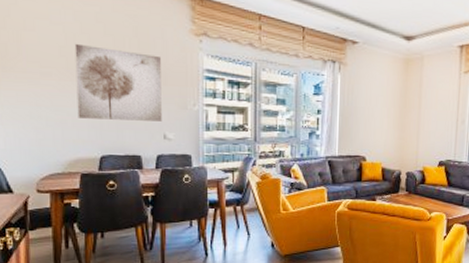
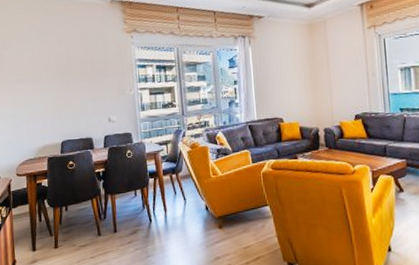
wall art: present [74,43,162,122] -> none [39,53,106,112]

